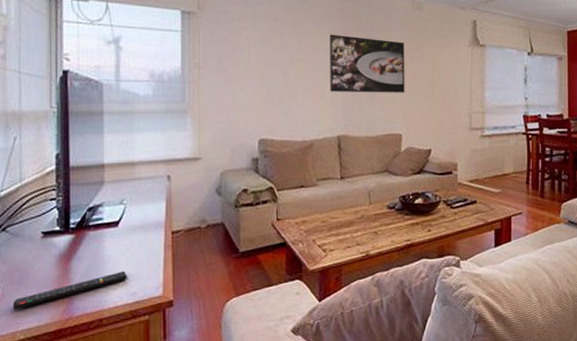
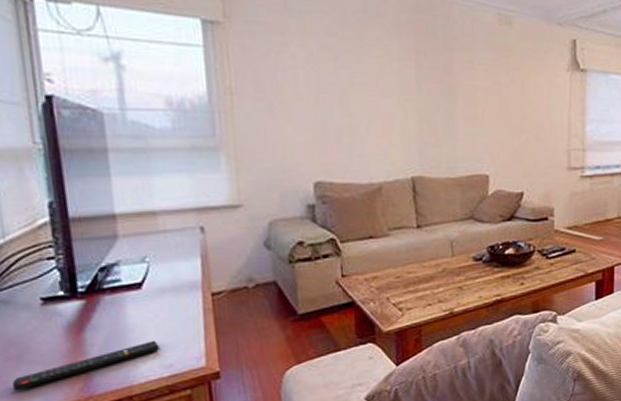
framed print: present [330,34,405,93] -> none [397,53,492,126]

